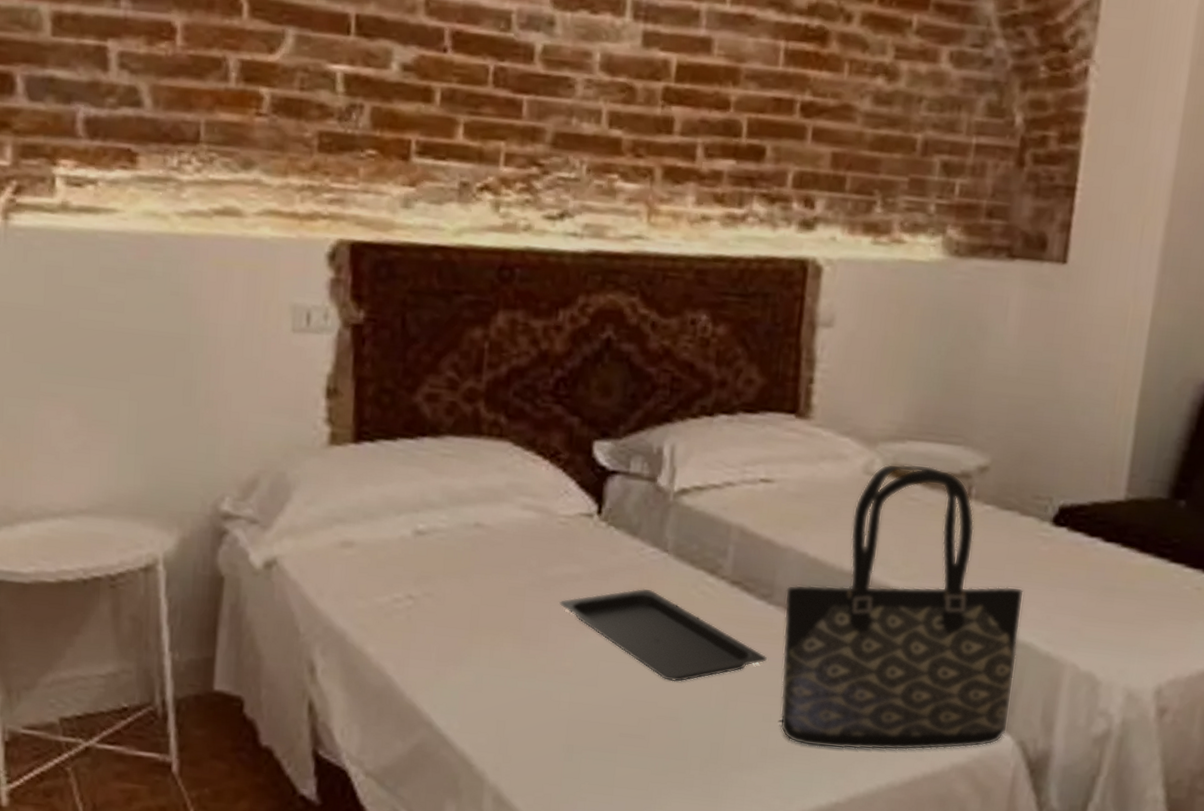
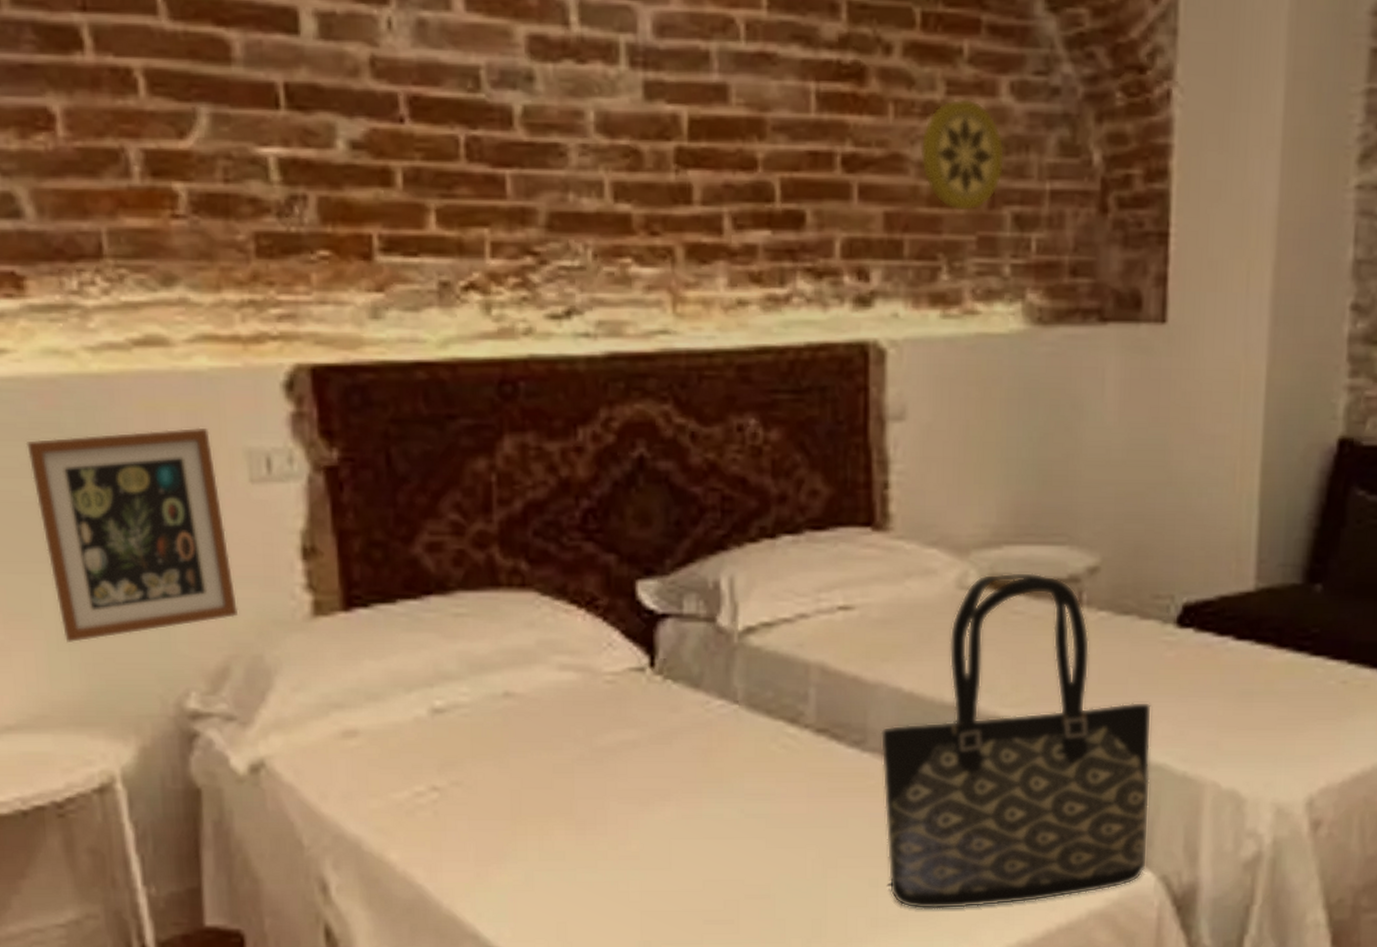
picture frame: none [122,282,271,448] -> present [25,427,239,642]
serving tray: present [559,588,767,682] -> none [616,748,866,853]
decorative plate: none [867,62,940,157] -> present [920,97,1005,211]

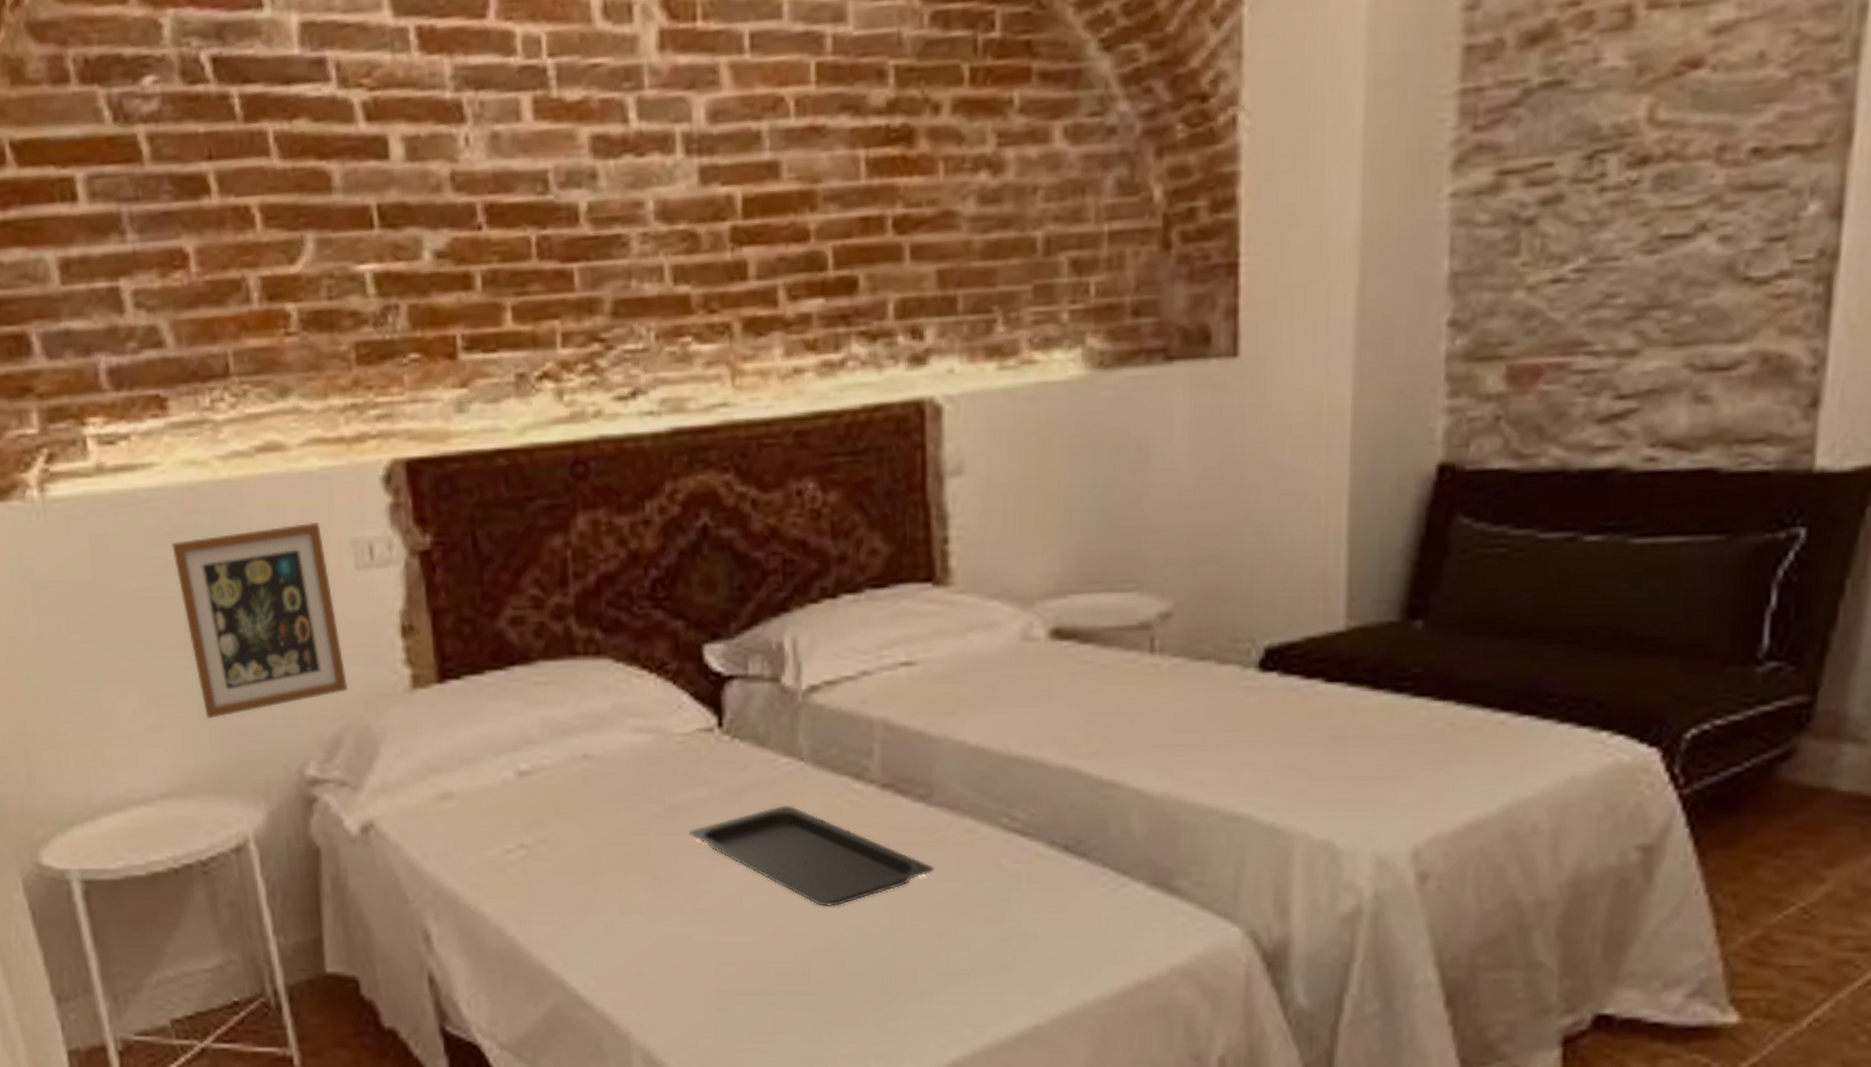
serving tray: none [616,748,866,853] -> present [688,805,934,906]
tote bag: present [880,573,1152,910] -> none [946,621,1234,964]
decorative plate: present [920,97,1005,211] -> none [972,147,1060,262]

